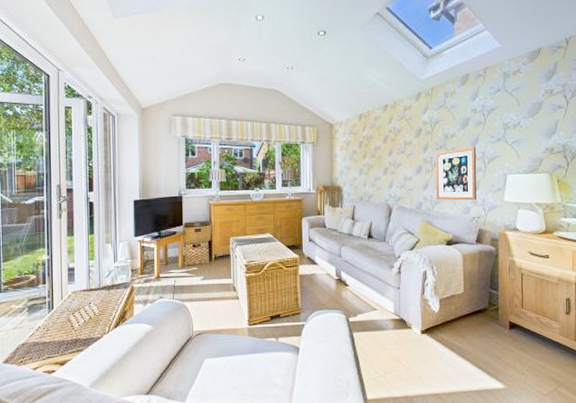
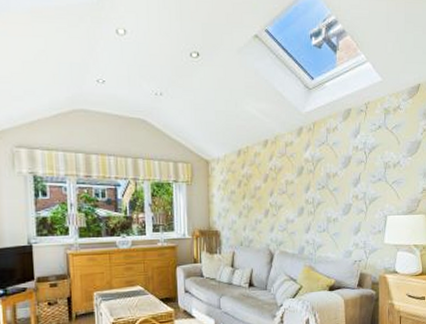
wall art: present [435,146,476,201] -> none [317,186,358,244]

